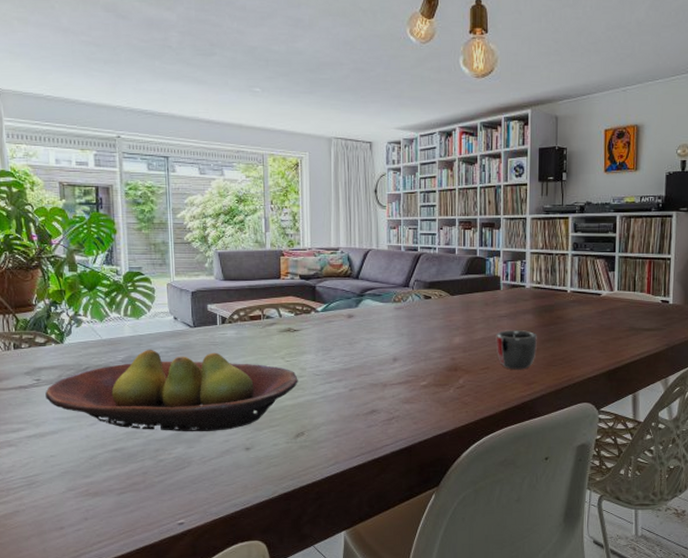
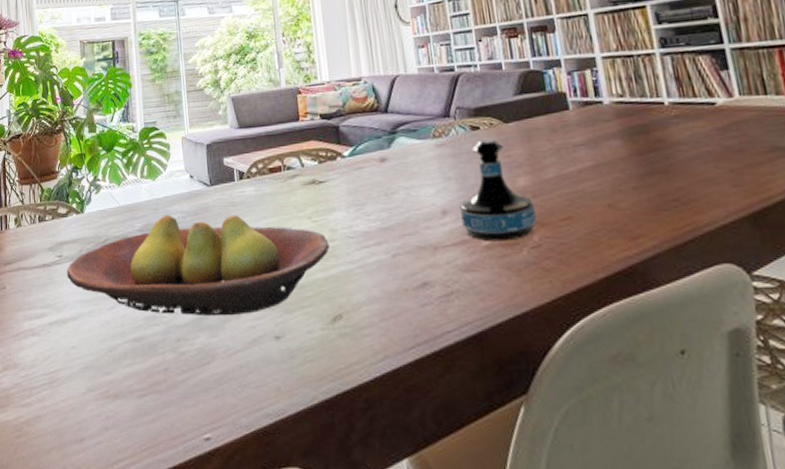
tequila bottle: none [408,307,463,382] -> present [460,139,536,242]
mug: present [496,330,538,370] -> none [573,162,637,219]

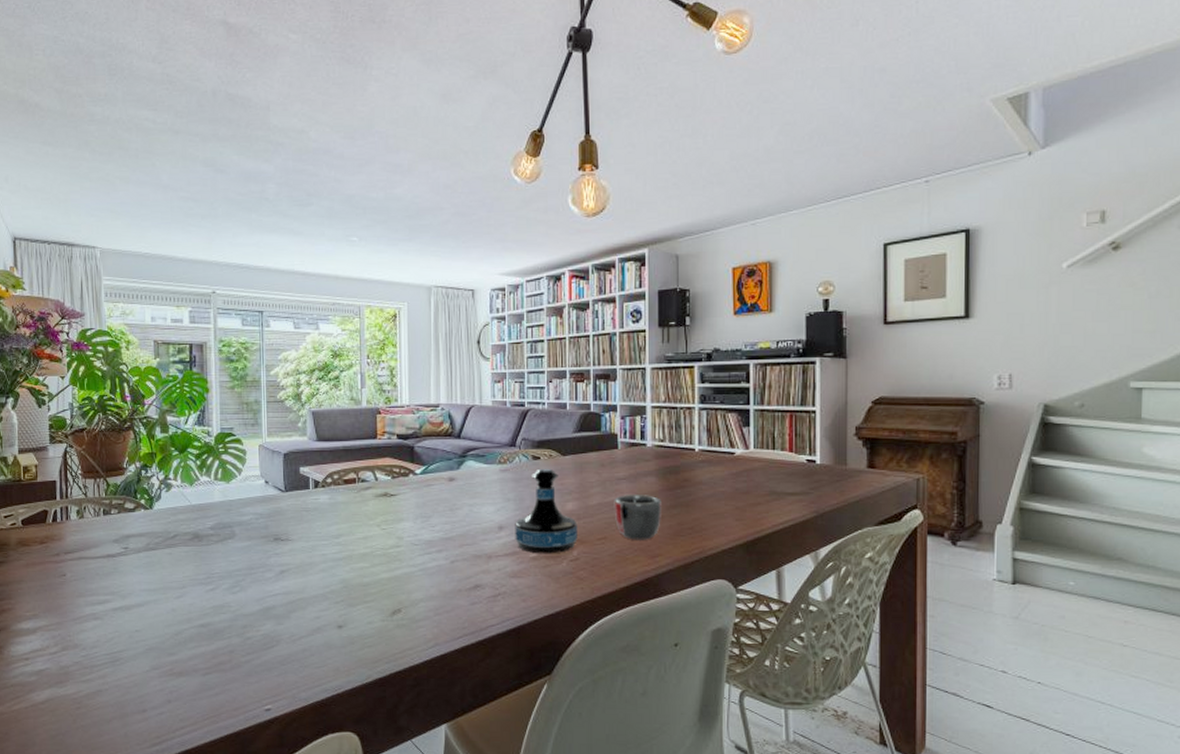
fruit bowl: present [67,214,330,316] -> none [133,515,395,607]
mug: none [573,162,637,219] -> present [614,495,663,540]

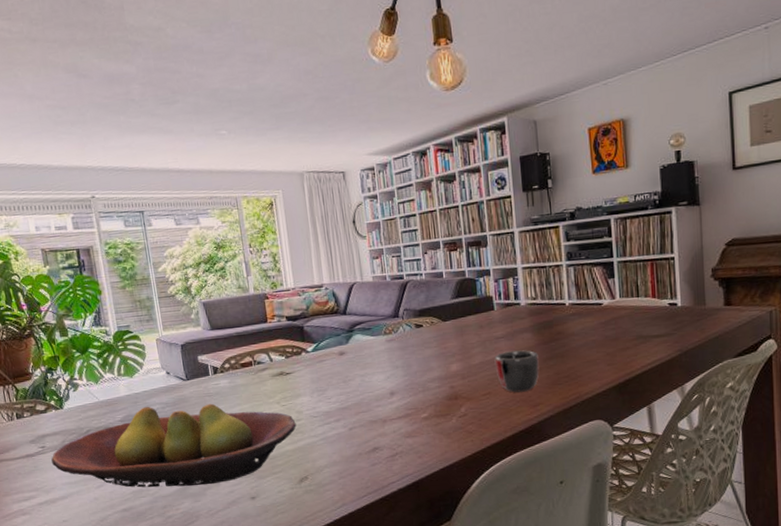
fruit bowl: none [133,515,395,607] -> present [51,403,297,488]
tequila bottle: present [515,468,578,554] -> none [405,334,464,414]

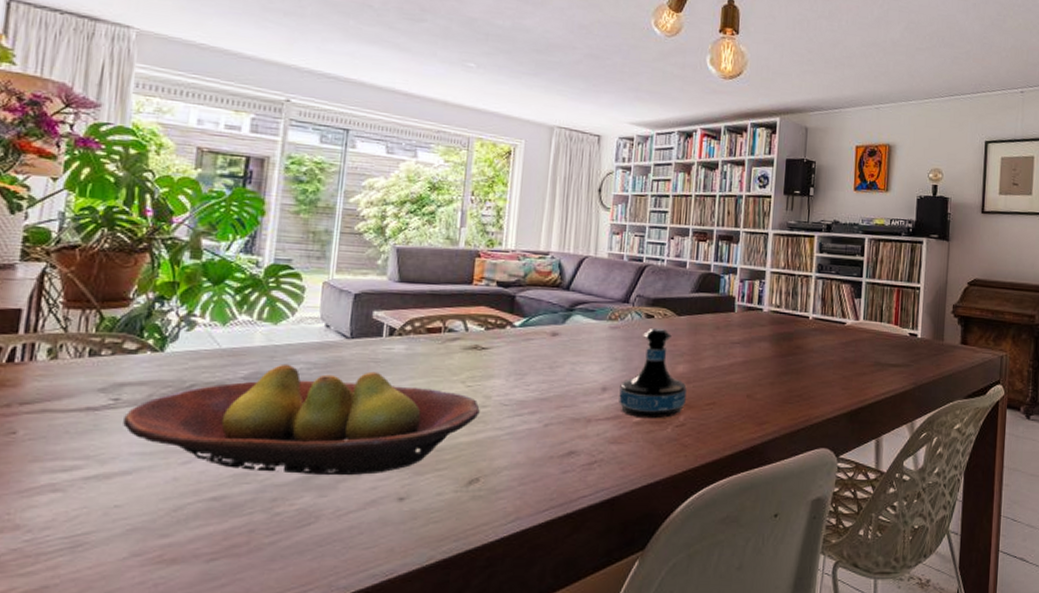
tequila bottle: none [405,334,464,414] -> present [619,327,687,419]
mug: present [494,350,540,393] -> none [725,359,774,407]

